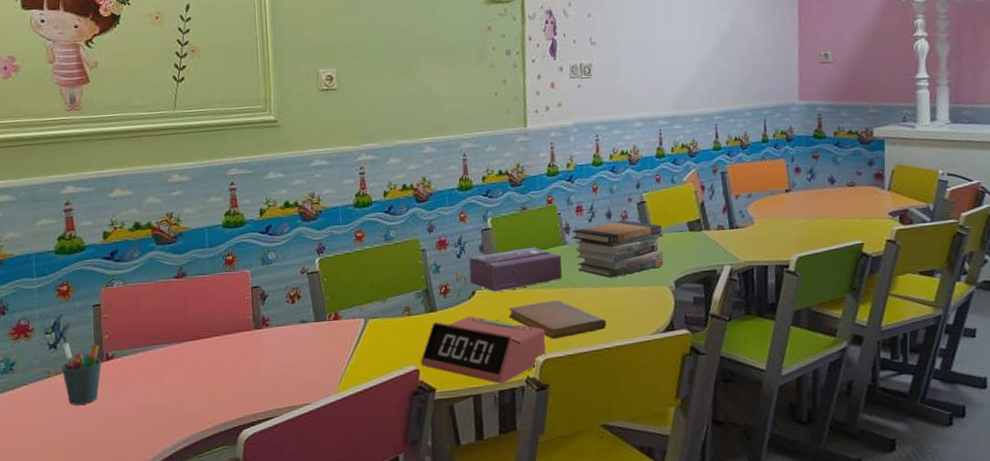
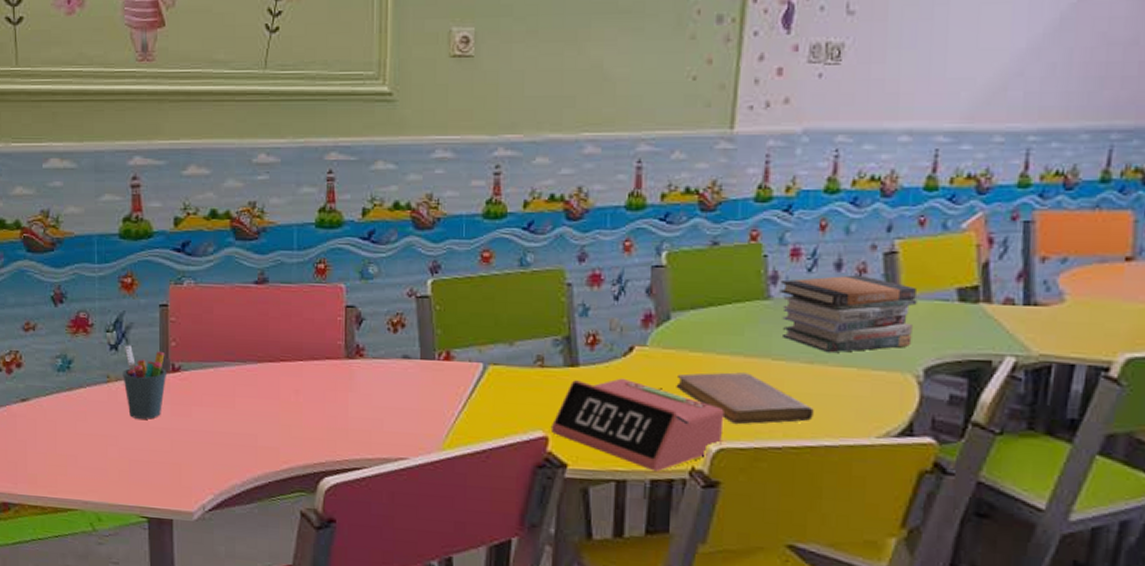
tissue box: present [469,247,562,292] -> none [627,297,761,352]

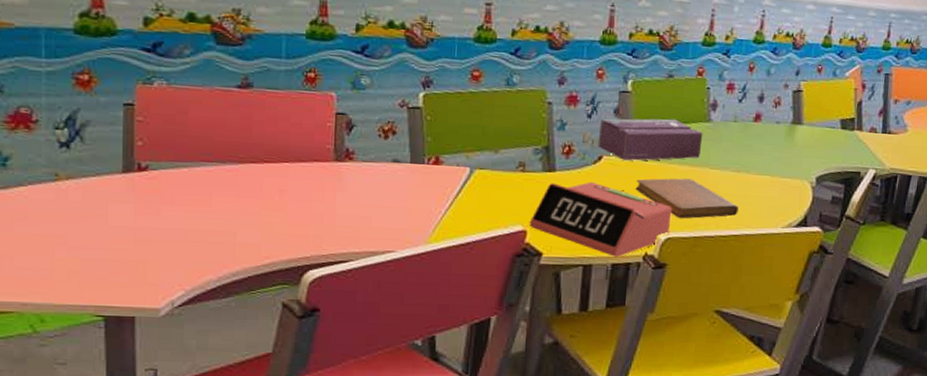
pen holder: present [123,345,168,419] -> none [75,143,132,218]
tissue box: none [627,297,761,352] -> present [597,118,703,161]
book stack: present [779,274,918,354] -> none [718,106,814,165]

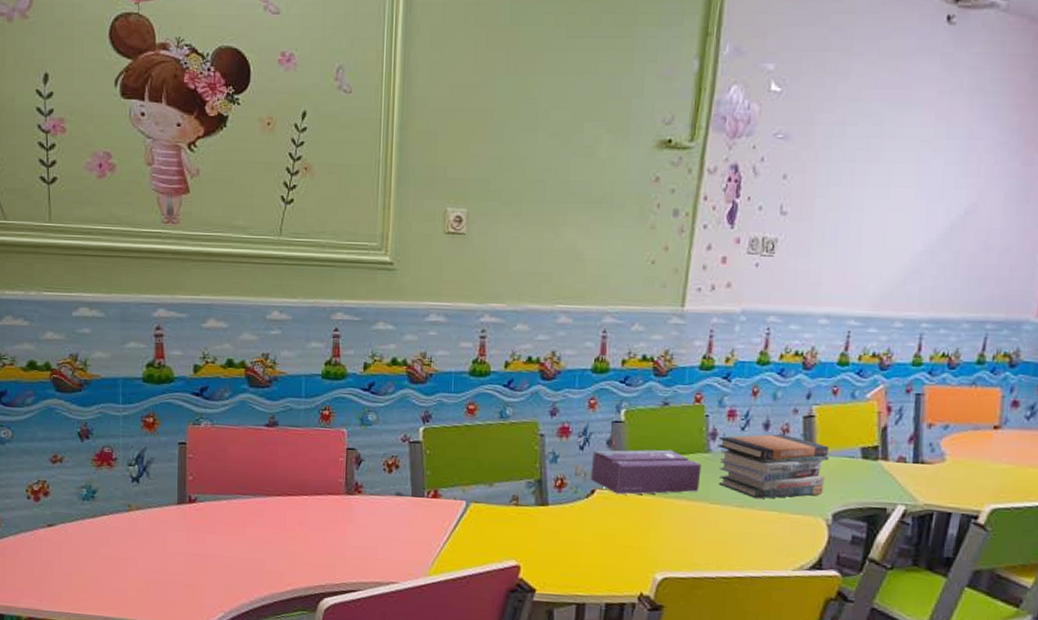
alarm clock: present [529,181,672,257] -> none [522,516,669,596]
notebook: present [635,178,739,219] -> none [629,513,742,558]
book stack: none [718,106,814,165] -> present [718,434,829,500]

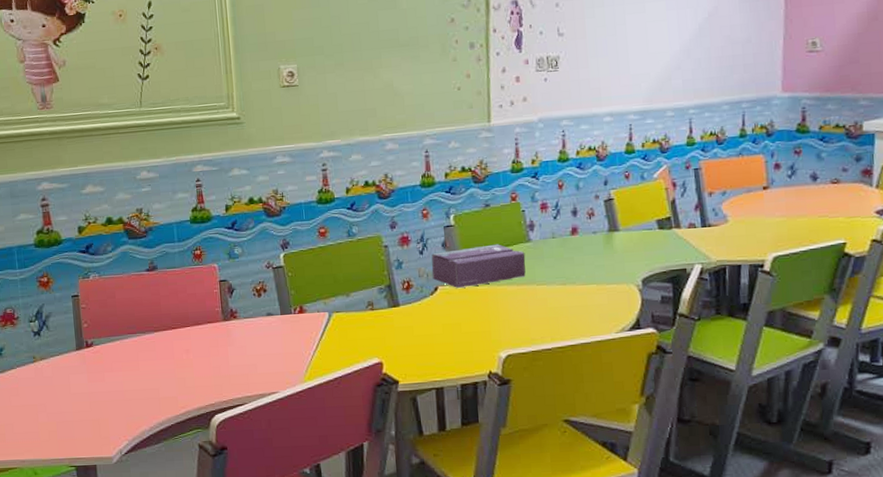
book stack: present [718,434,829,500] -> none [536,217,631,276]

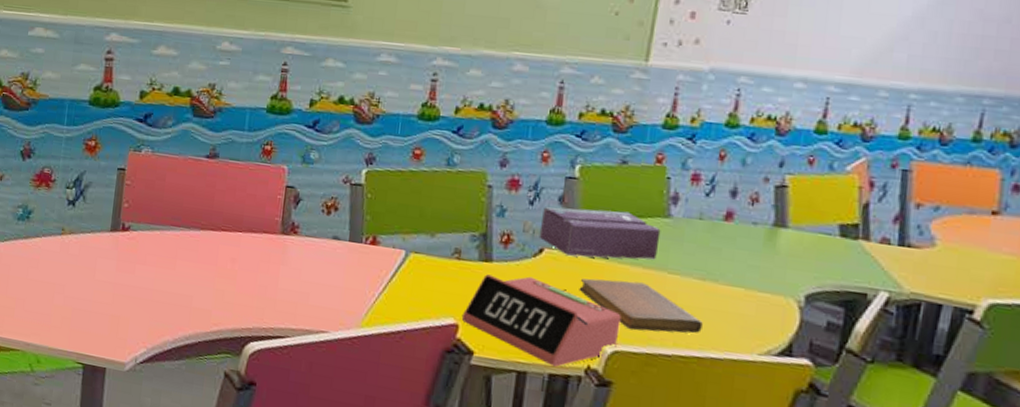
alarm clock: none [383,311,509,378] -> present [461,274,621,367]
notebook: none [471,297,571,336] -> present [579,278,703,334]

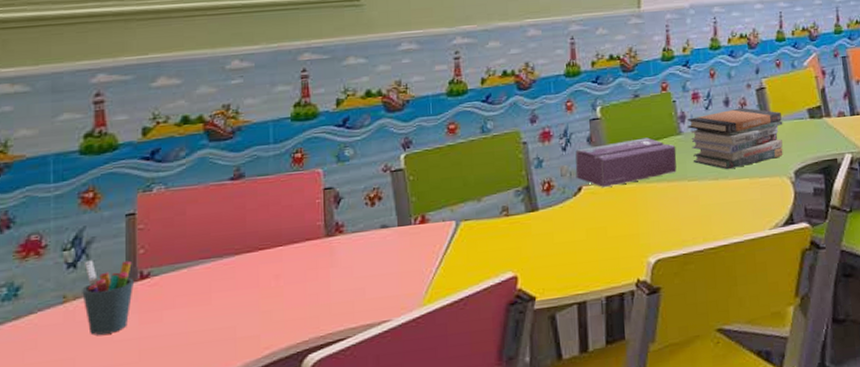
pen holder: none [76,202,118,273] -> present [82,260,135,335]
alarm clock: present [461,274,621,367] -> none [518,214,658,289]
notebook: present [579,278,703,334] -> none [617,194,723,238]
book stack: none [679,201,803,274] -> present [687,107,783,170]

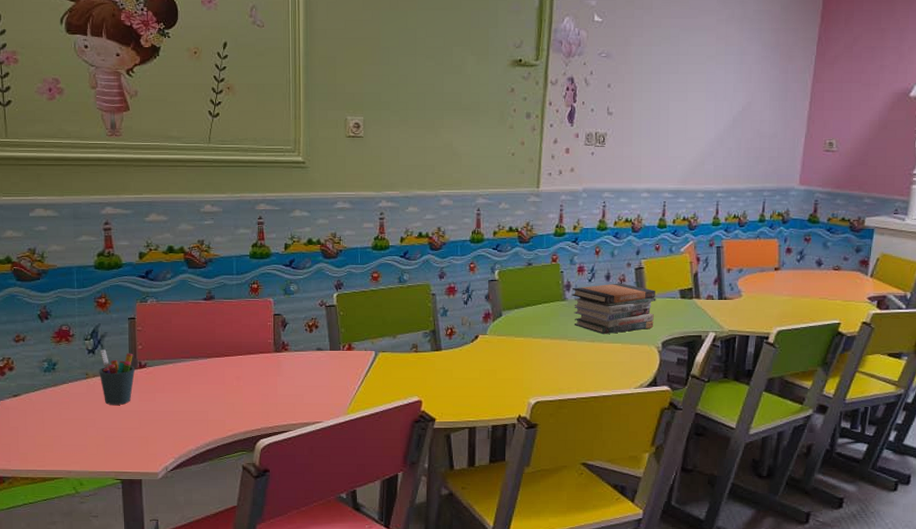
tissue box: present [575,137,677,187] -> none [474,300,560,338]

